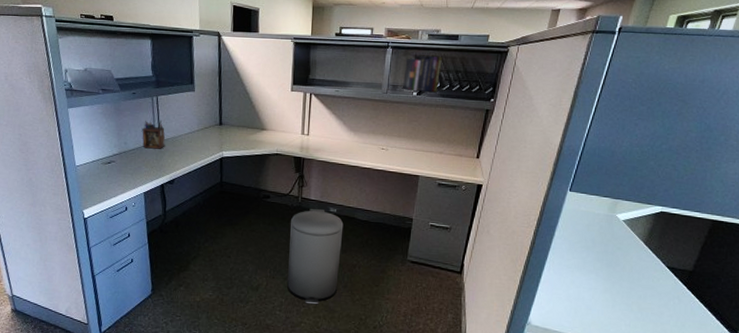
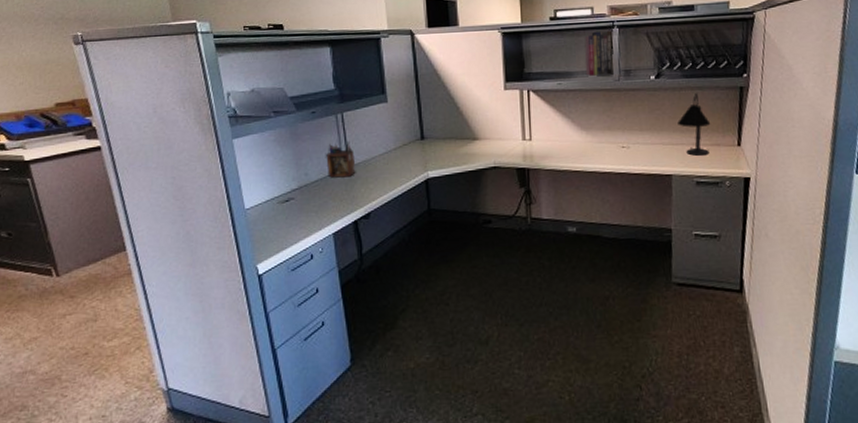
pedal bin: present [287,209,344,305] -> none [520,230,589,356]
books: none [360,49,386,88] -> present [584,30,613,76]
books: present [403,55,442,93] -> none [636,32,679,75]
desk lamp: none [430,111,457,163] -> present [677,93,711,156]

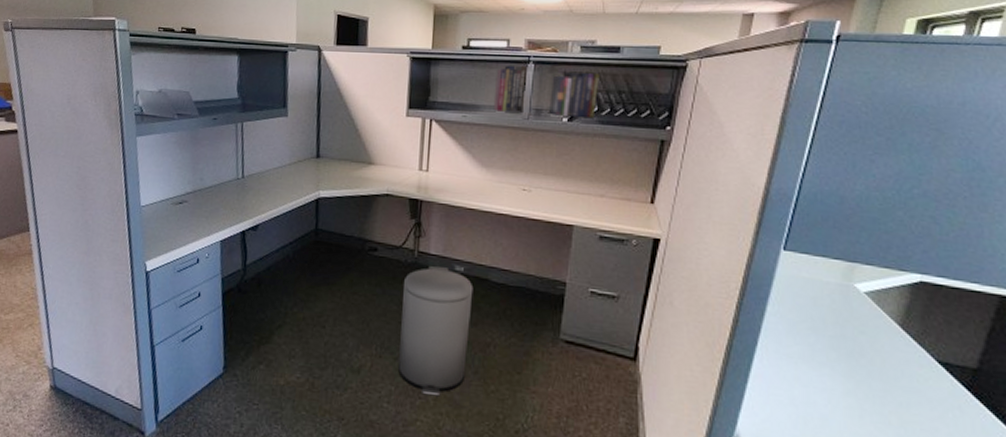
desk organizer: present [326,142,356,178] -> none [222,152,250,187]
pedal bin: none [520,230,589,356] -> present [398,266,474,397]
books: none [636,32,679,75] -> present [549,71,600,119]
desk lamp: present [677,93,711,156] -> none [587,142,623,209]

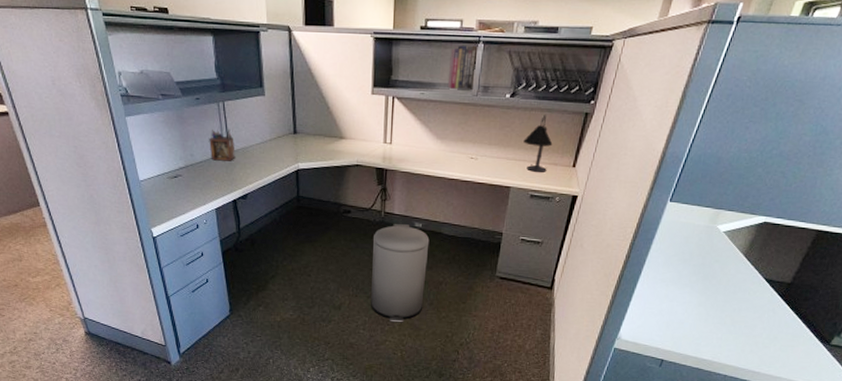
desk organizer: none [222,152,250,187] -> present [209,129,235,161]
books: present [549,71,600,119] -> none [495,51,539,95]
desk lamp: none [587,142,623,209] -> present [523,115,553,172]

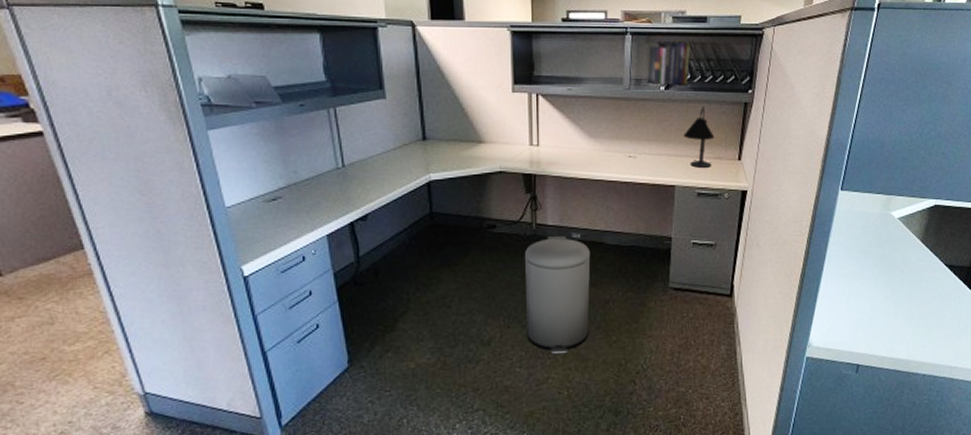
desk organizer: present [209,129,235,161] -> none [318,139,351,177]
books: present [447,45,477,89] -> none [596,36,625,83]
books: none [495,51,539,95] -> present [647,41,691,86]

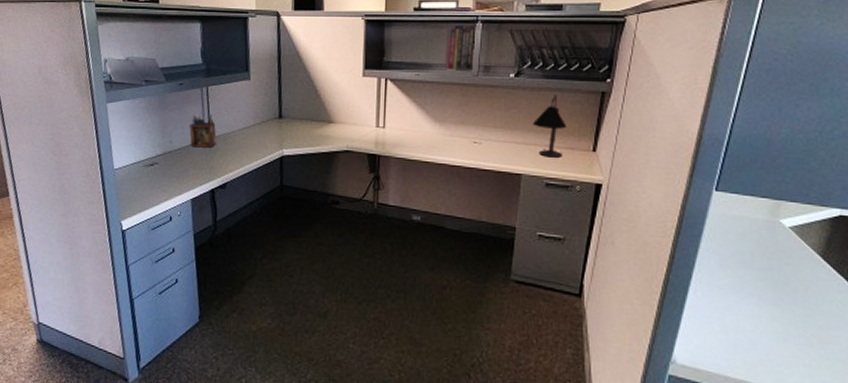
desk organizer: none [318,139,351,177] -> present [190,115,217,148]
pedal bin: present [524,236,591,355] -> none [362,217,430,336]
books: none [596,36,625,83] -> present [444,25,475,70]
books: present [647,41,691,86] -> none [497,29,544,74]

